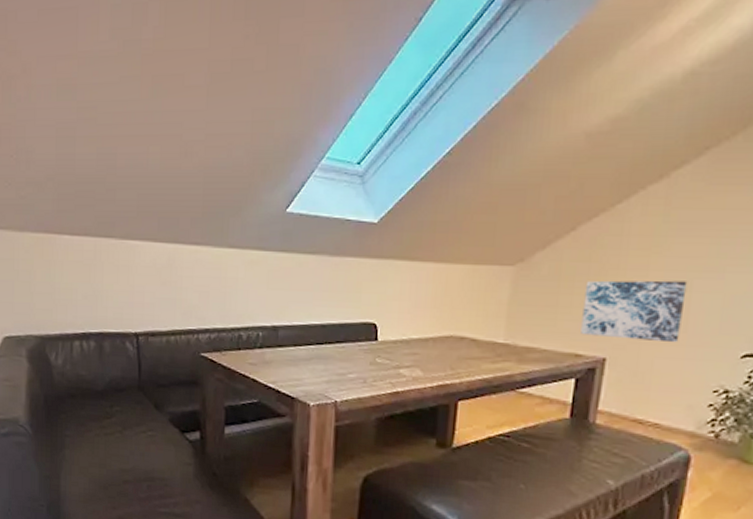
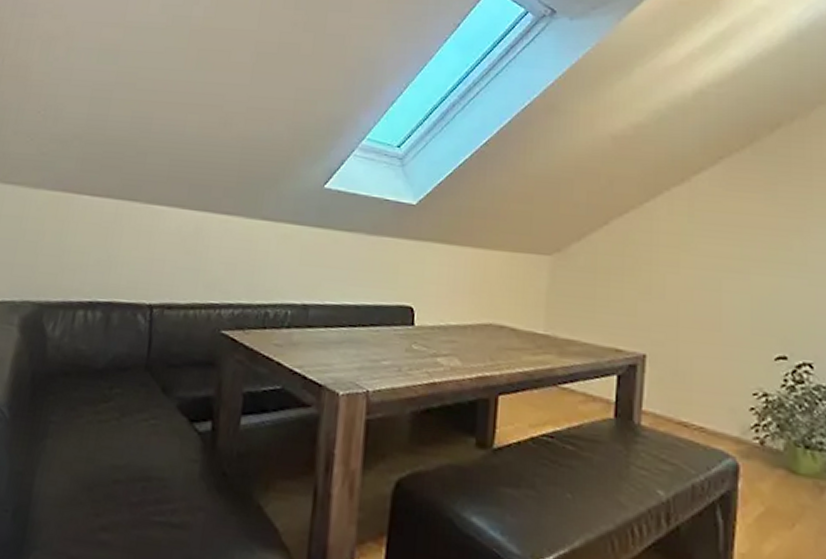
wall art: present [581,280,688,343] -> none [619,275,717,342]

